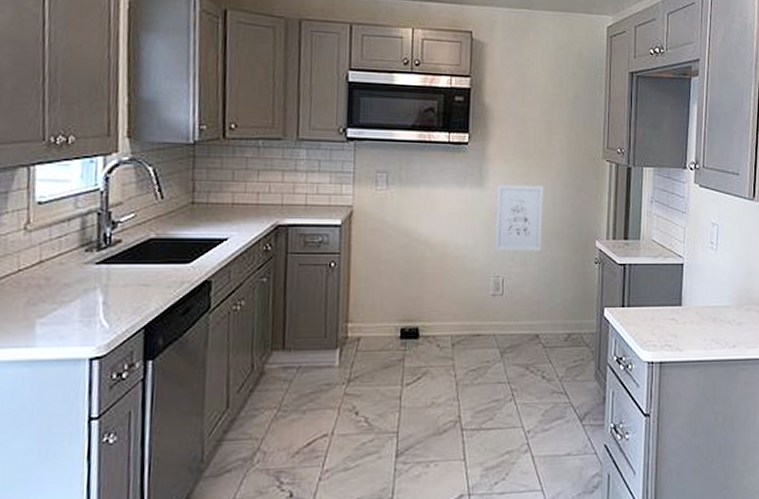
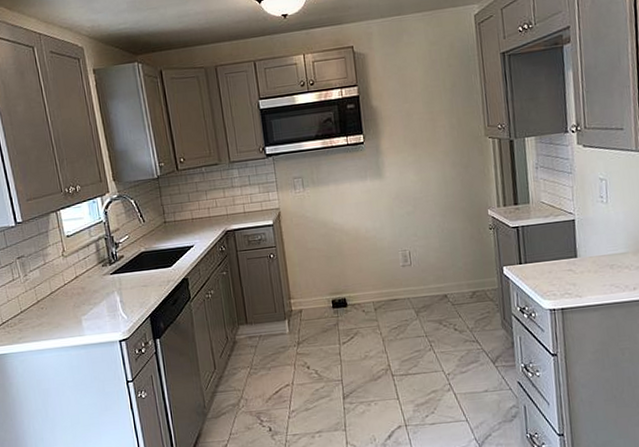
wall art: present [494,184,543,252] -> none [393,168,439,230]

